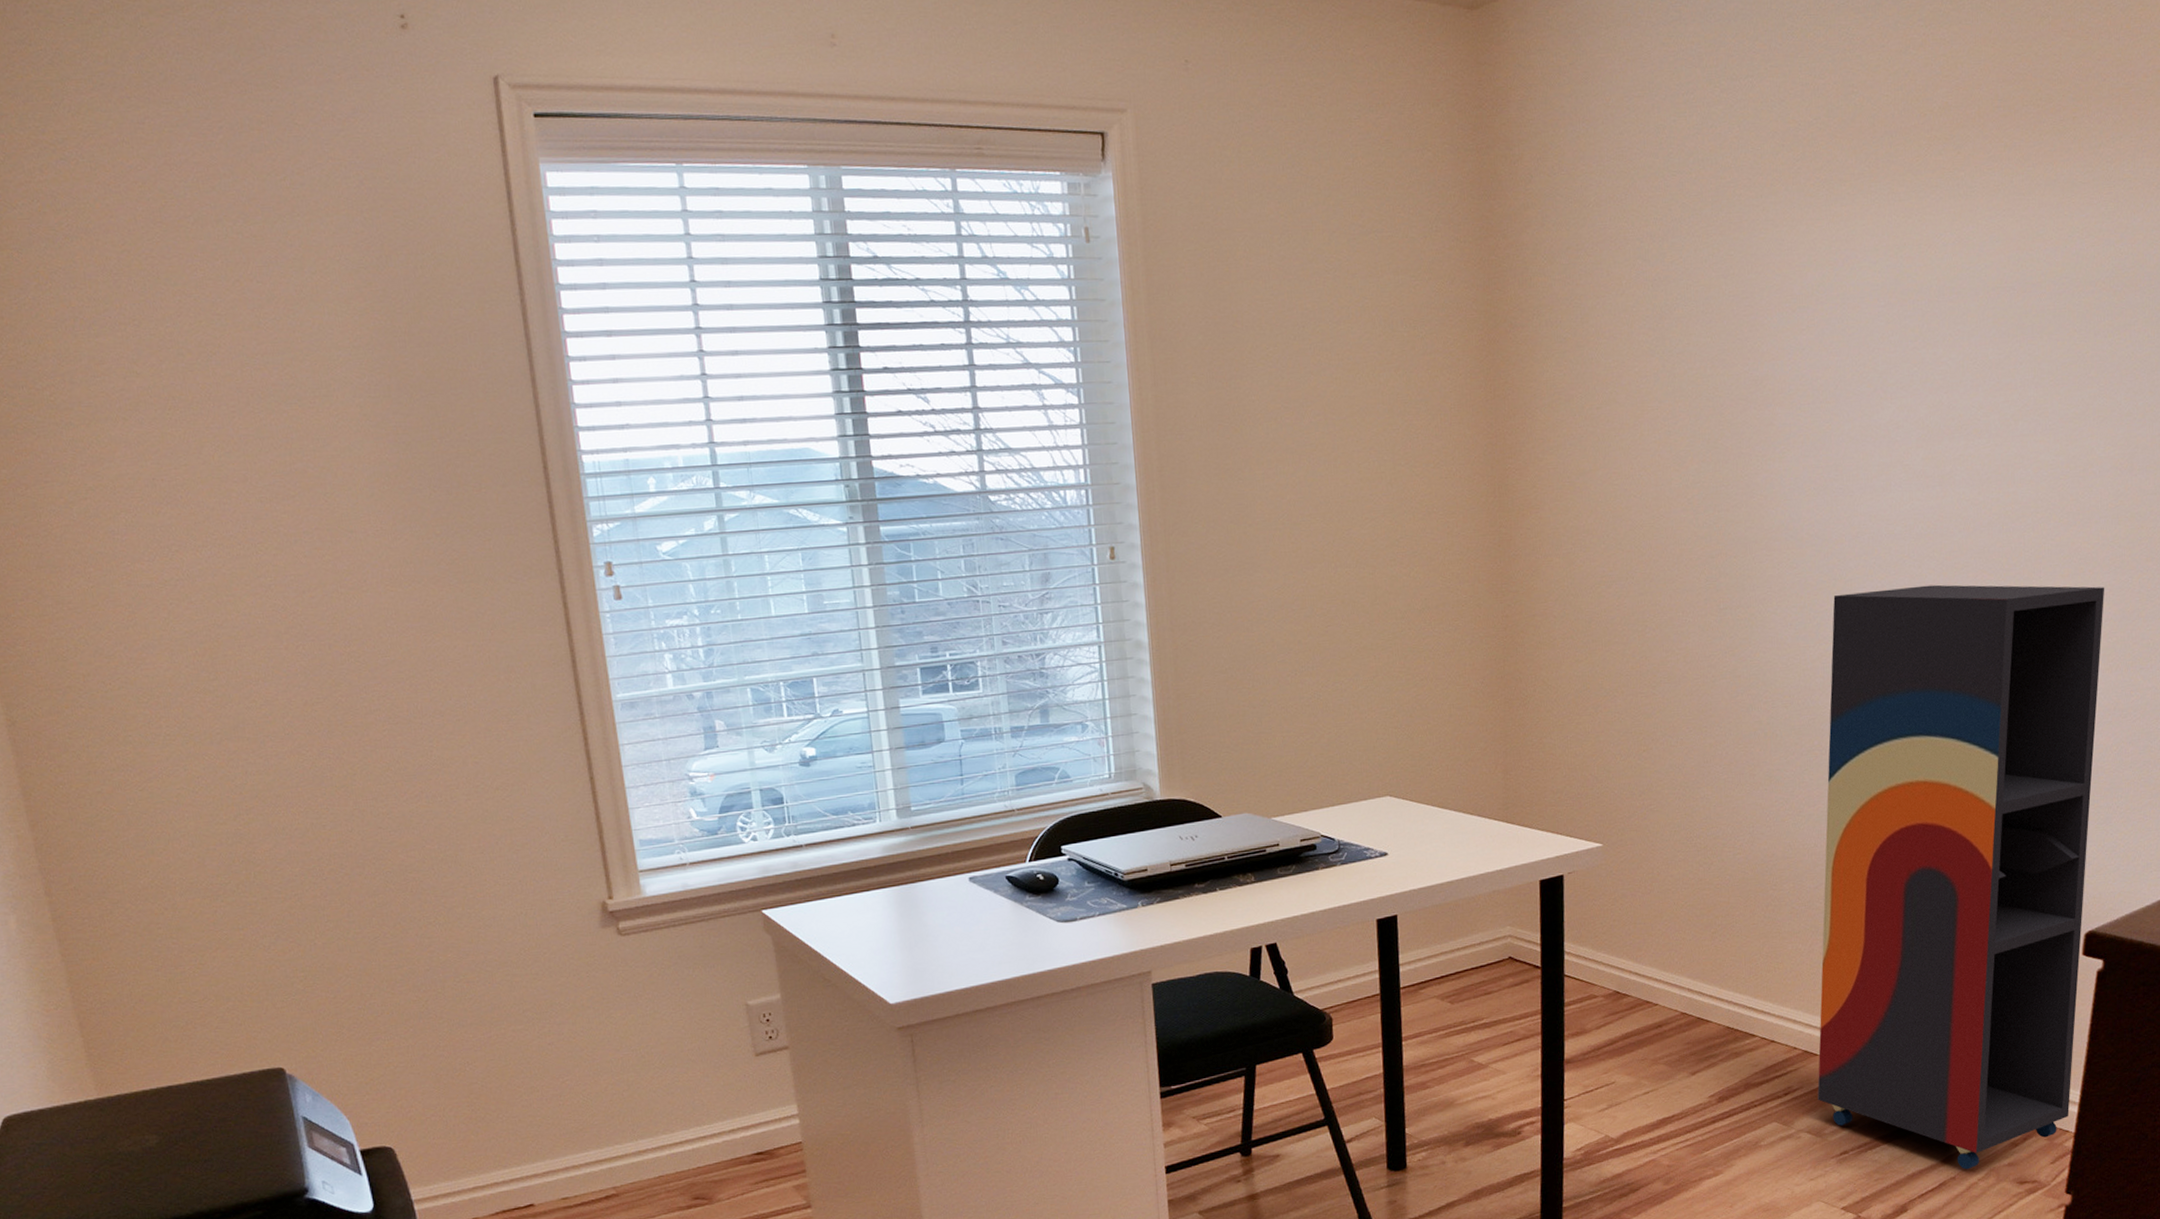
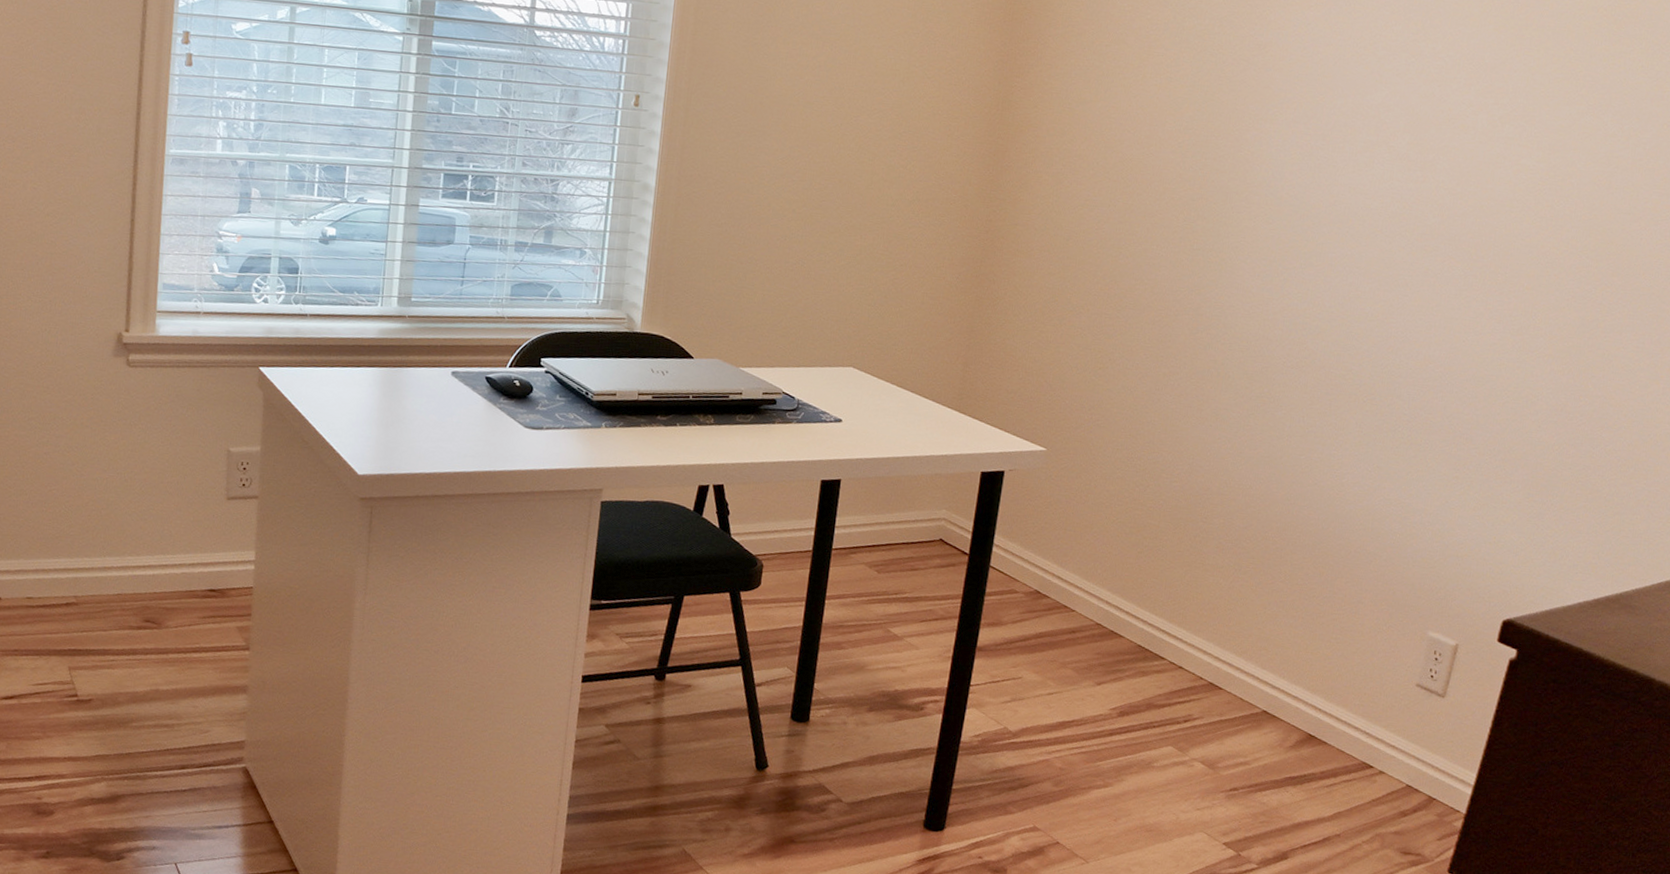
shelving unit: present [1817,584,2105,1170] -> none [1216,255,1568,830]

